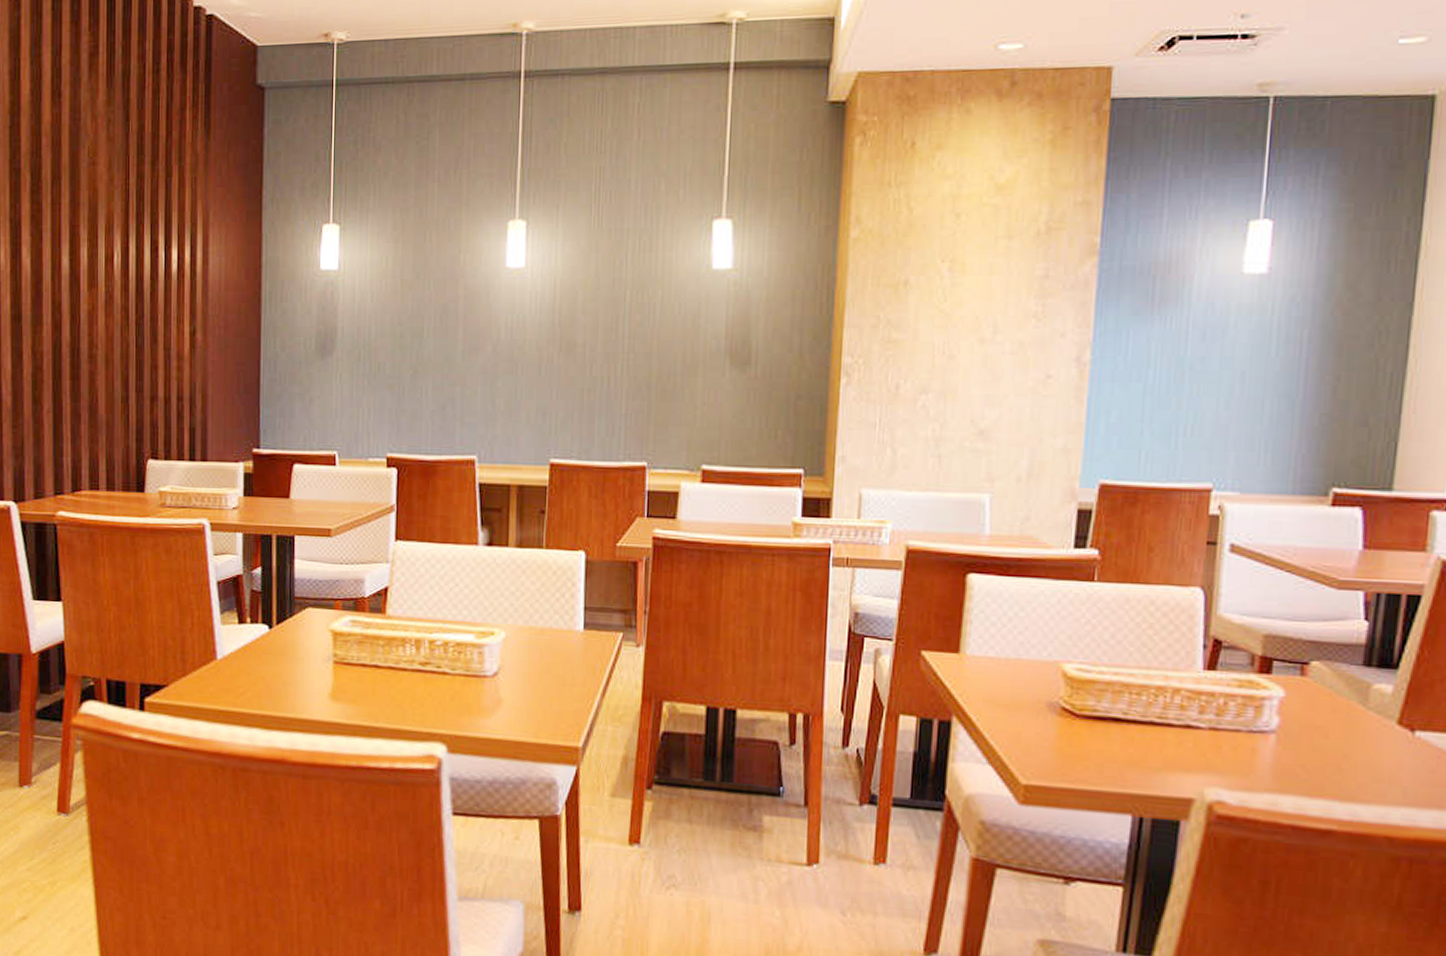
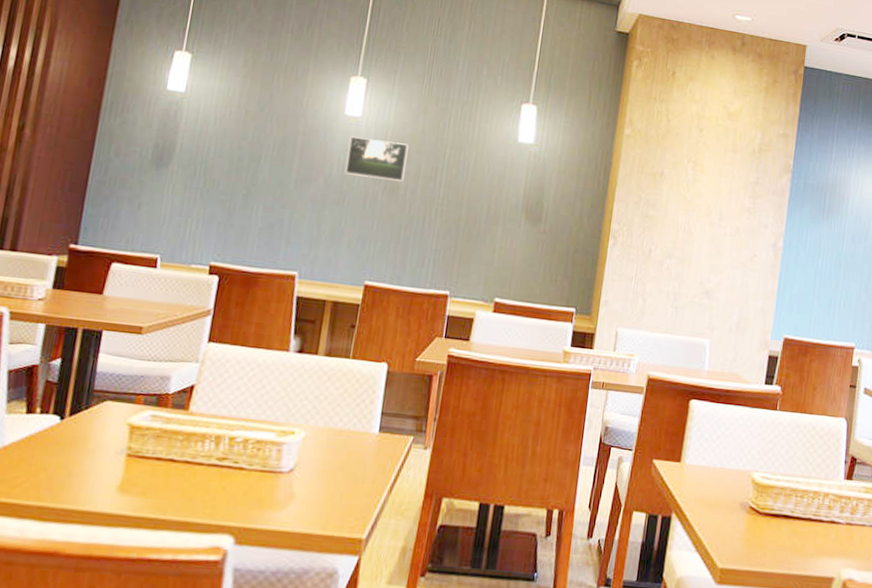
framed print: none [514,292,582,338] -> present [345,136,409,182]

